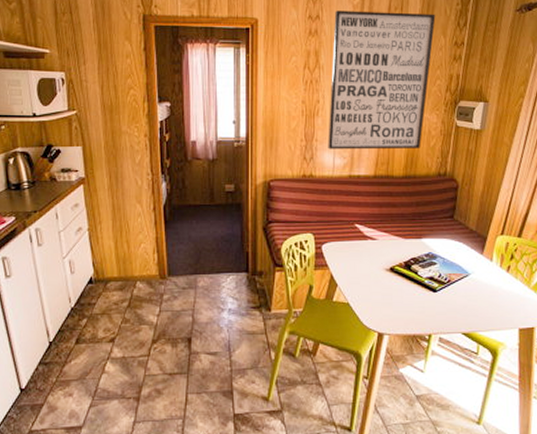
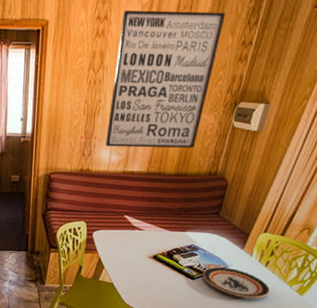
plate: none [445,276,516,309] -> present [203,267,271,299]

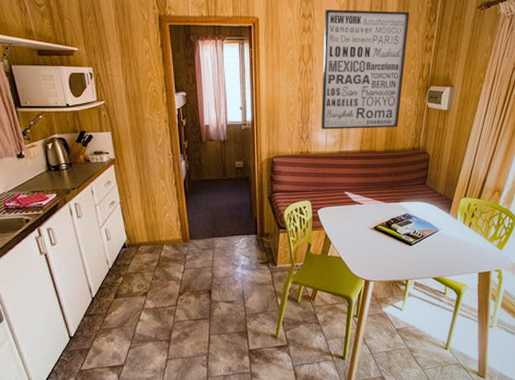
plate: present [203,267,271,299] -> none [419,231,476,257]

